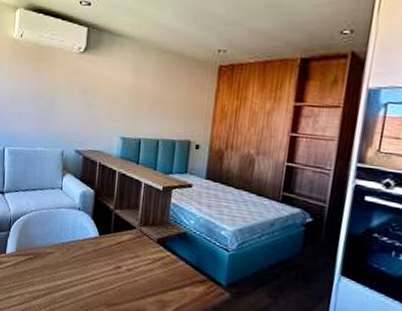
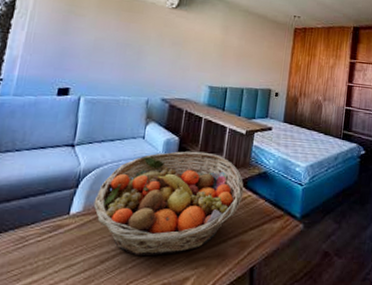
fruit basket: none [24,204,162,301] -> present [93,151,244,256]

